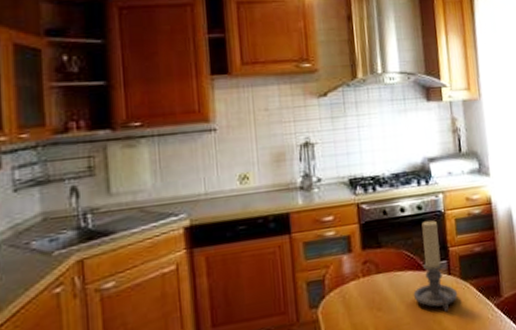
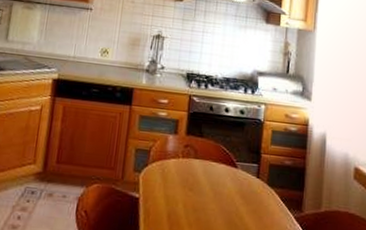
candle holder: present [413,220,458,311] -> none [222,125,263,210]

